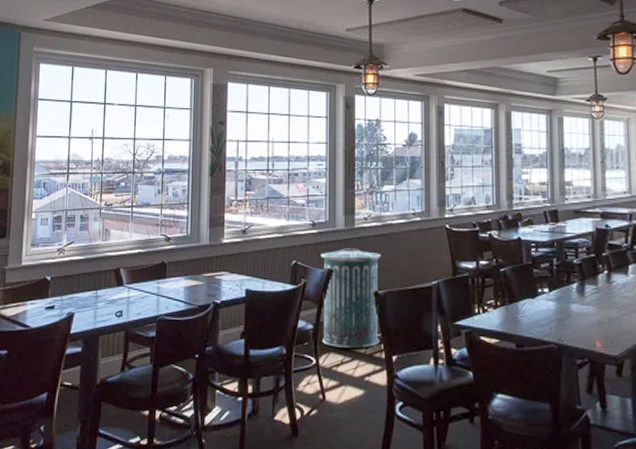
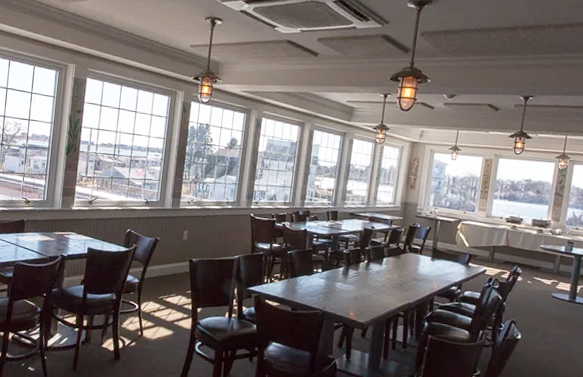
trash can: present [320,248,381,348] -> none [145,223,198,301]

